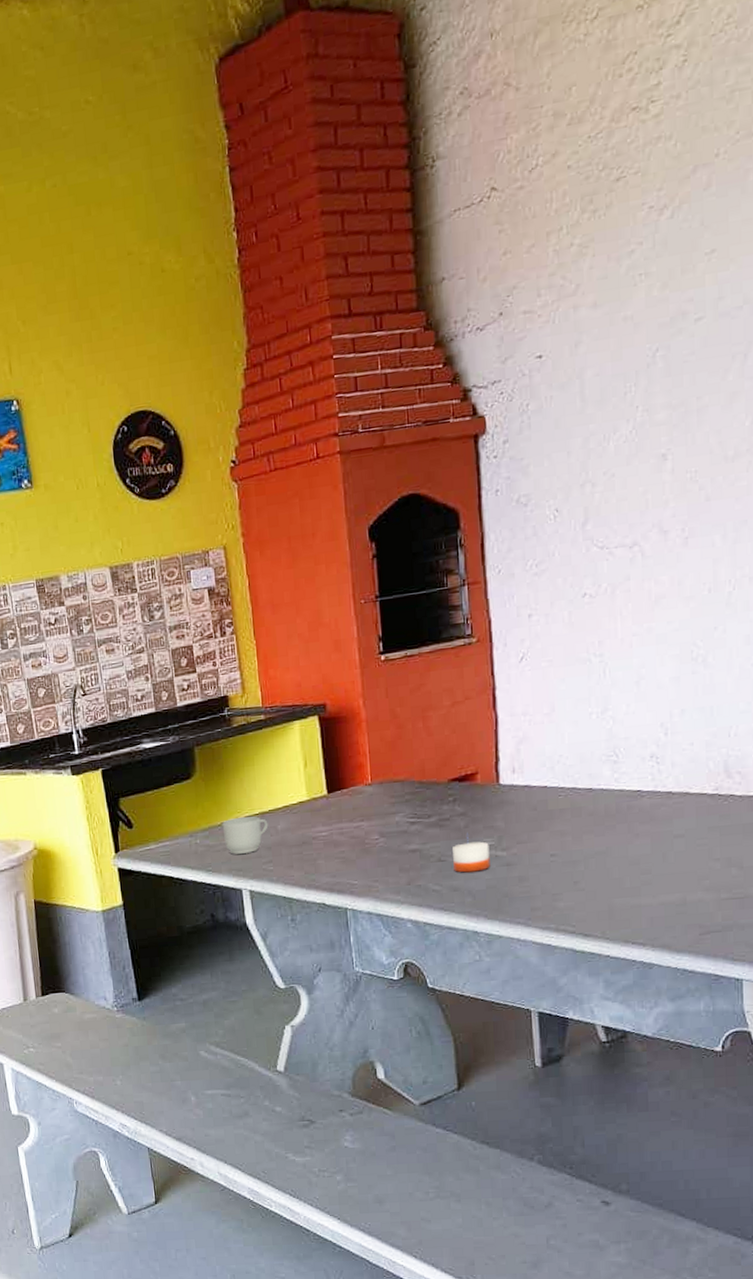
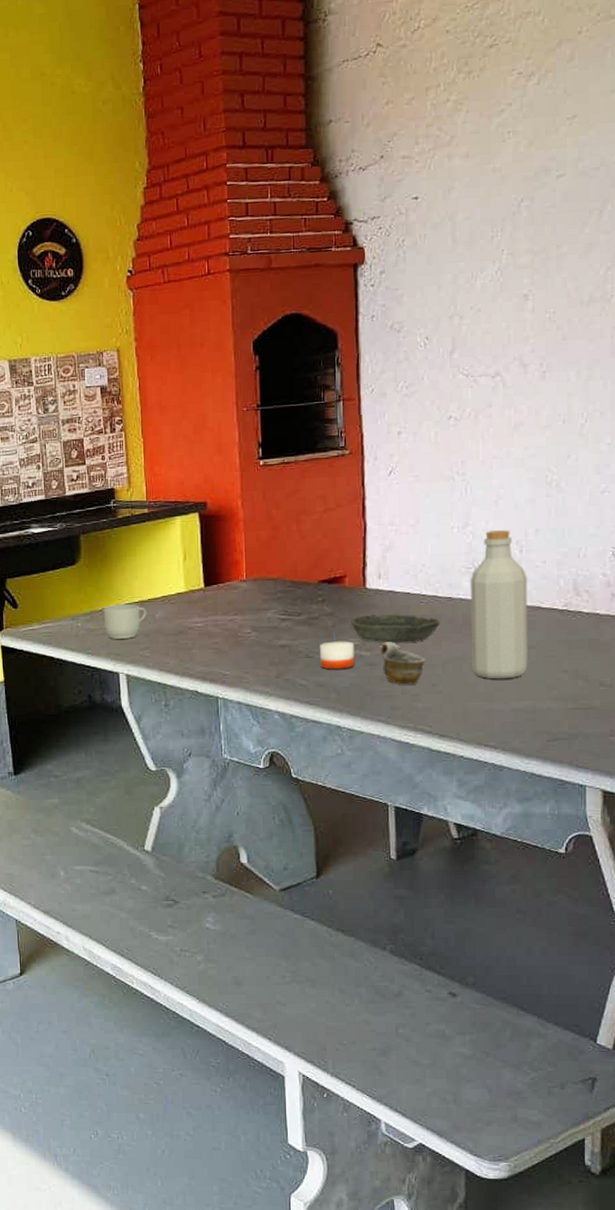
bowl: none [484,809,581,841] -> present [350,614,440,643]
cup: none [517,839,566,884] -> present [380,642,425,685]
bottle: none [611,712,677,873] -> present [470,530,528,680]

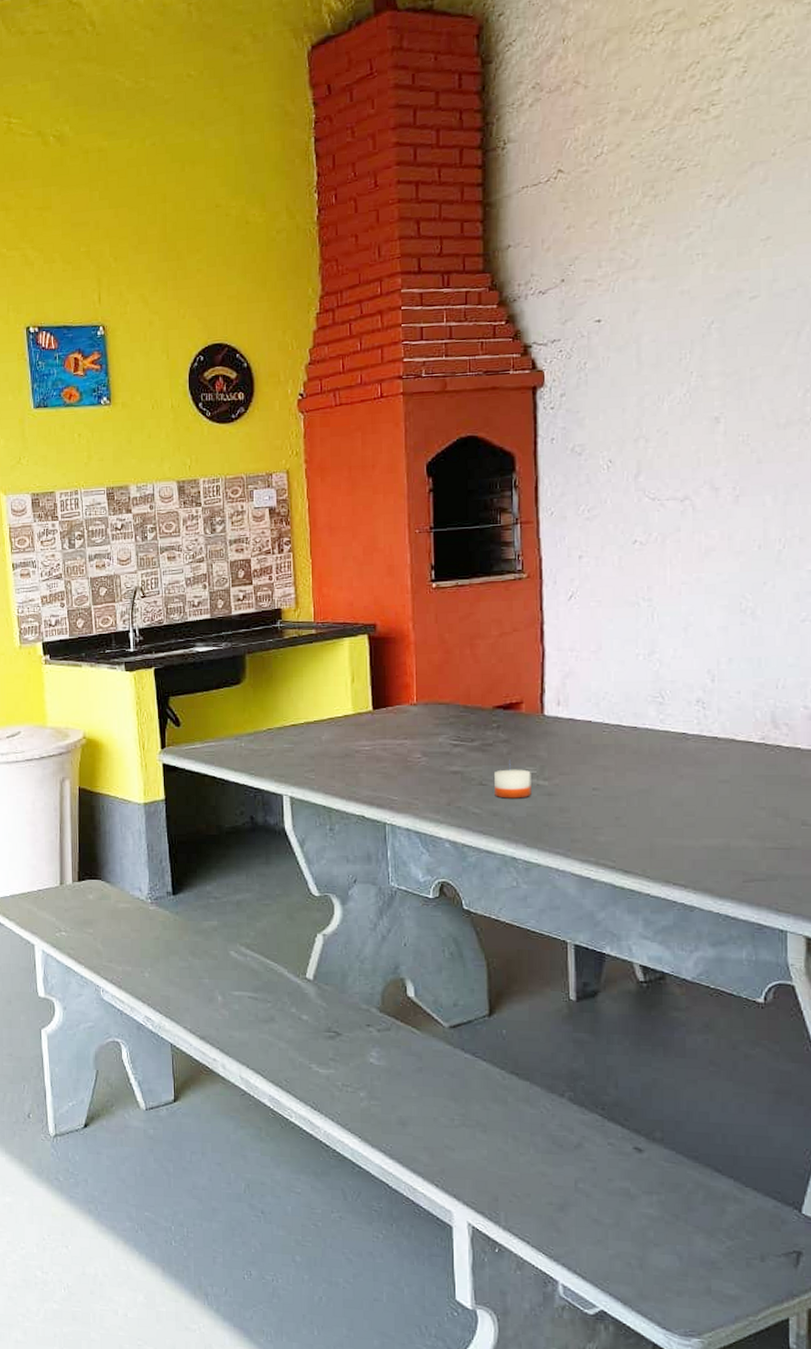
mug: present [103,603,147,639] -> none [267,724,313,760]
bowl: present [350,614,440,643] -> none [527,743,624,773]
cup: present [380,642,425,685] -> none [559,771,608,817]
bottle: present [470,530,528,680] -> none [657,658,721,814]

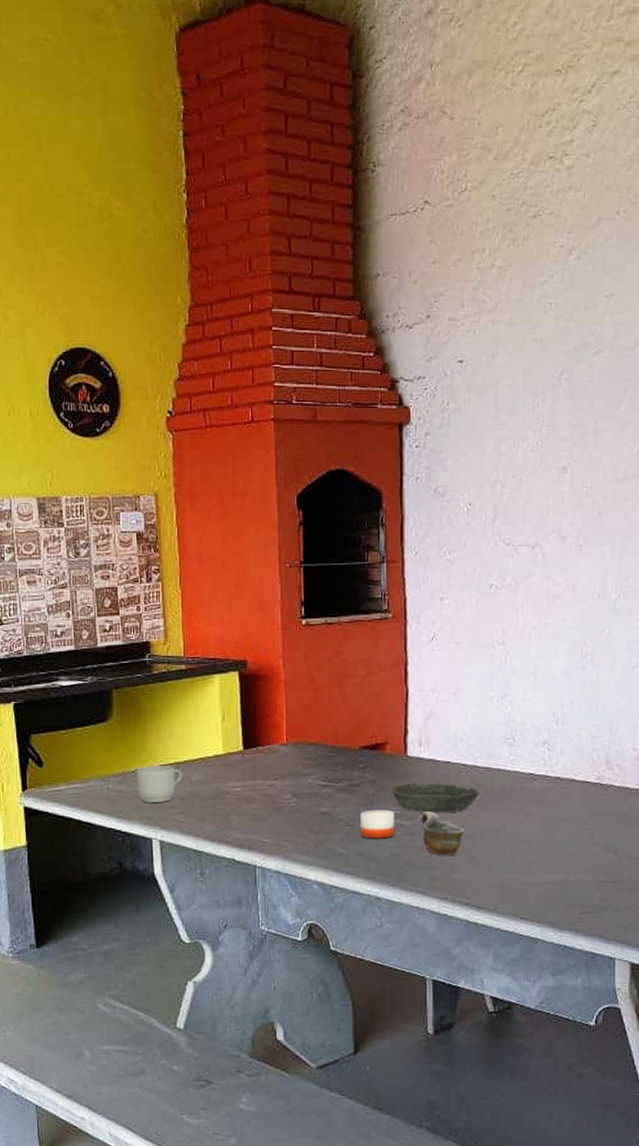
mug: none [267,724,313,760] -> present [136,765,183,802]
bowl: none [527,743,624,773] -> present [391,783,479,813]
cup: none [559,771,608,817] -> present [420,811,464,856]

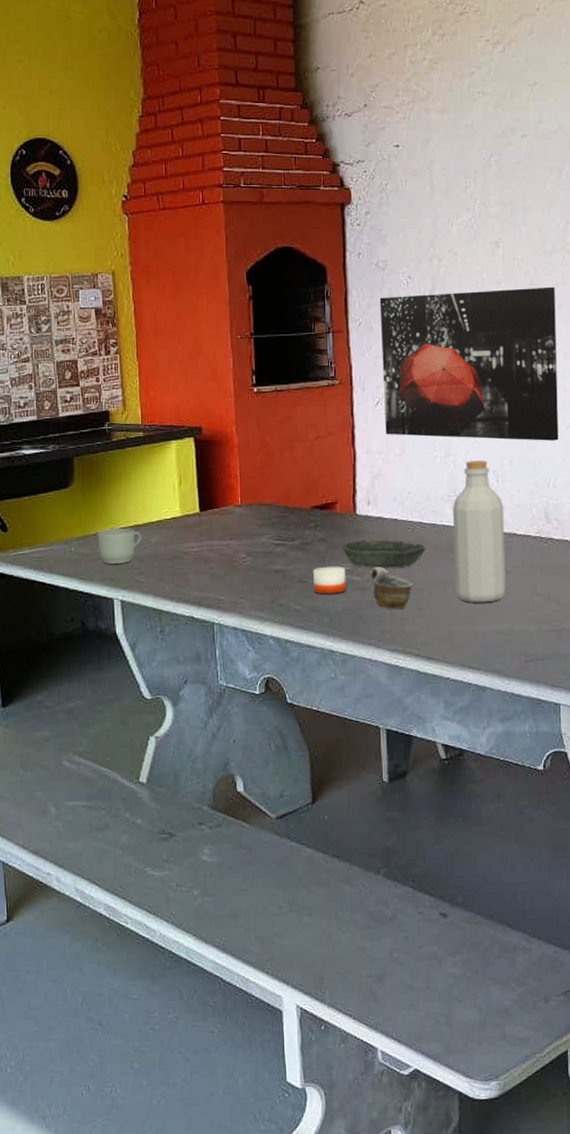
wall art: none [438,517,625,682] -> present [379,287,559,441]
bottle: none [508,702,563,851] -> present [452,460,506,603]

